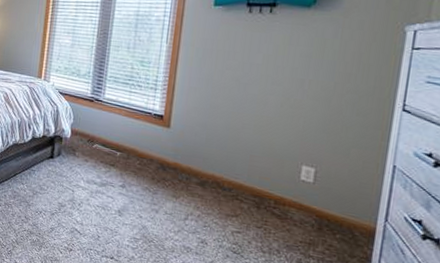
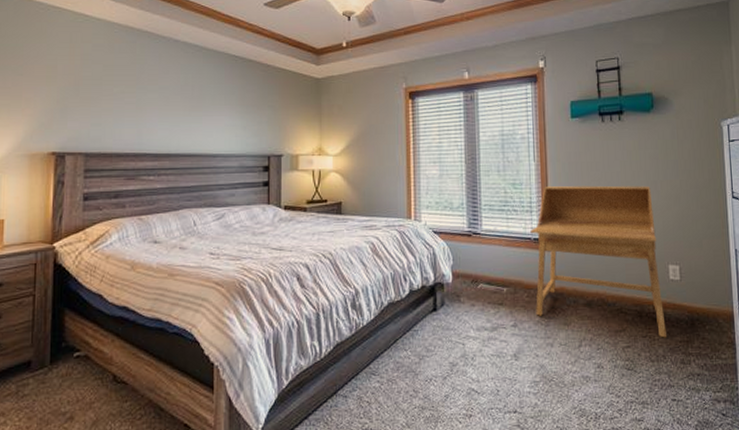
desk: none [145,68,296,235] -> present [530,185,666,338]

